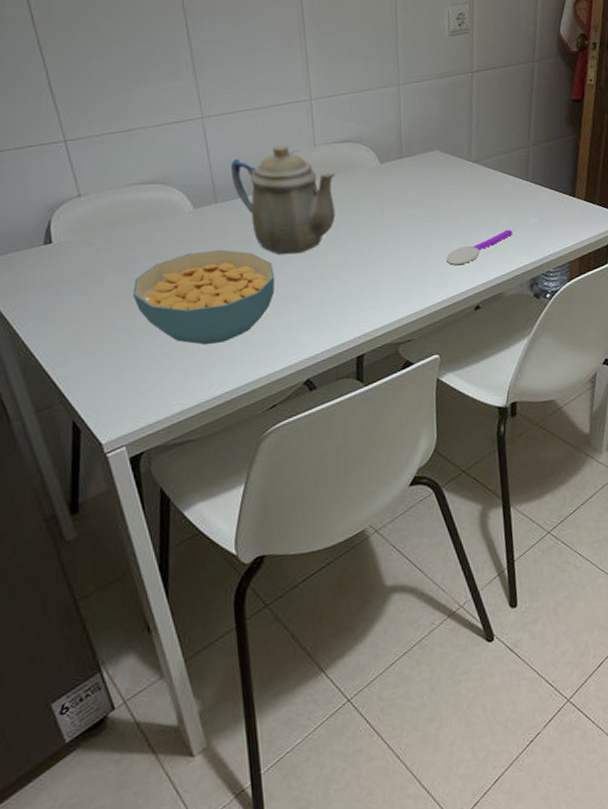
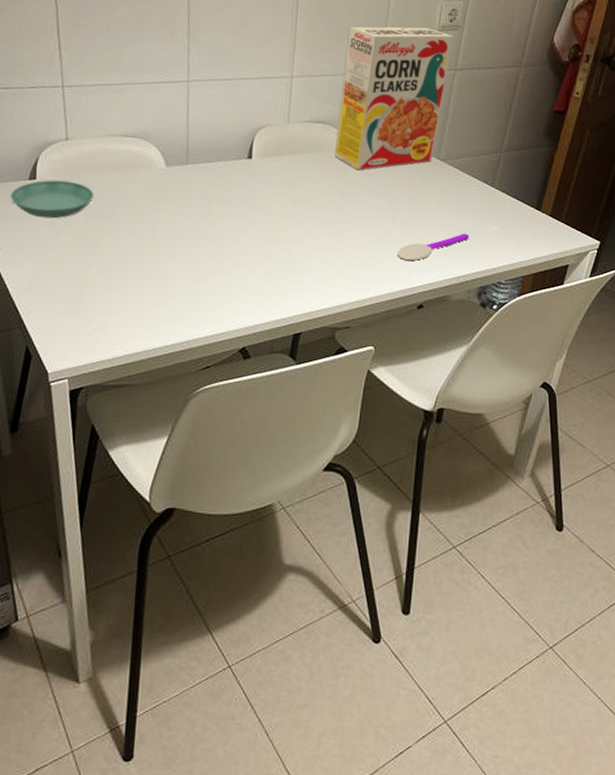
saucer: none [25,239,121,283] -> present [10,180,95,219]
cereal bowl: present [133,249,275,346] -> none [98,208,230,298]
teapot: present [231,144,336,255] -> none [205,116,303,225]
cereal box: none [360,34,466,184] -> present [335,26,455,171]

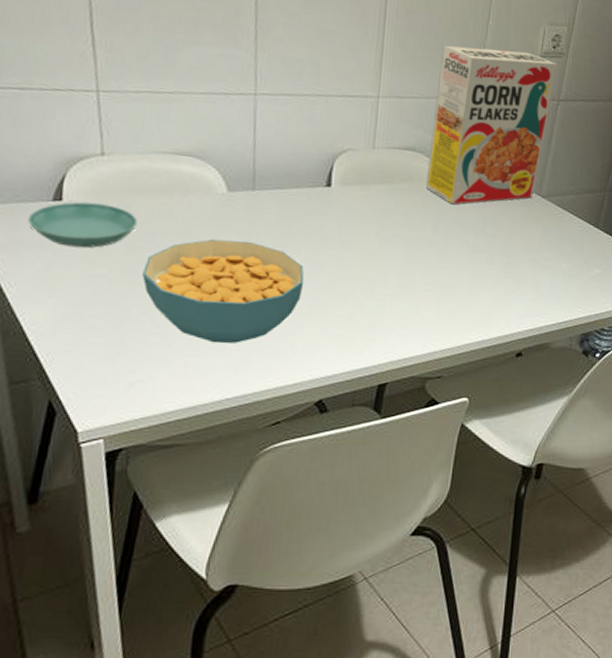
cereal bowl: none [98,208,230,298] -> present [142,239,304,344]
spoon: present [397,233,470,261] -> none [494,276,572,306]

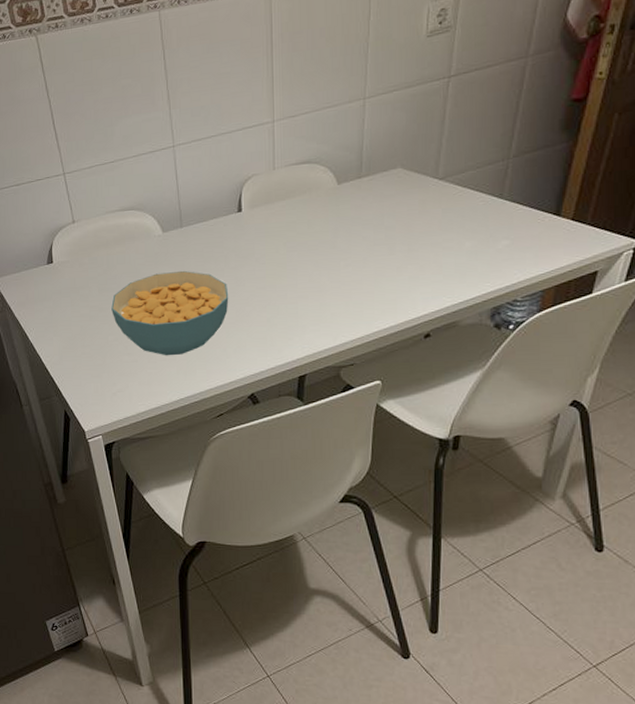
saucer: present [27,202,138,248] -> none [34,260,103,297]
cereal box: present [426,45,558,205] -> none [324,36,446,206]

